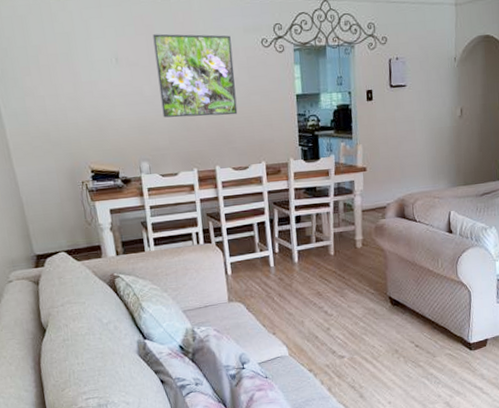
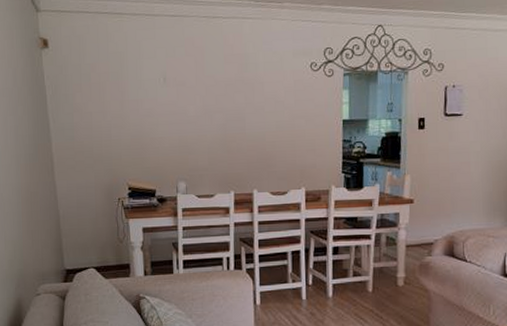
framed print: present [153,34,238,118] -> none [202,55,281,139]

